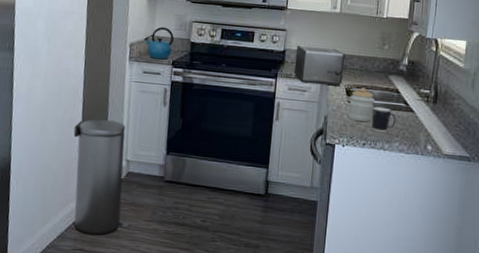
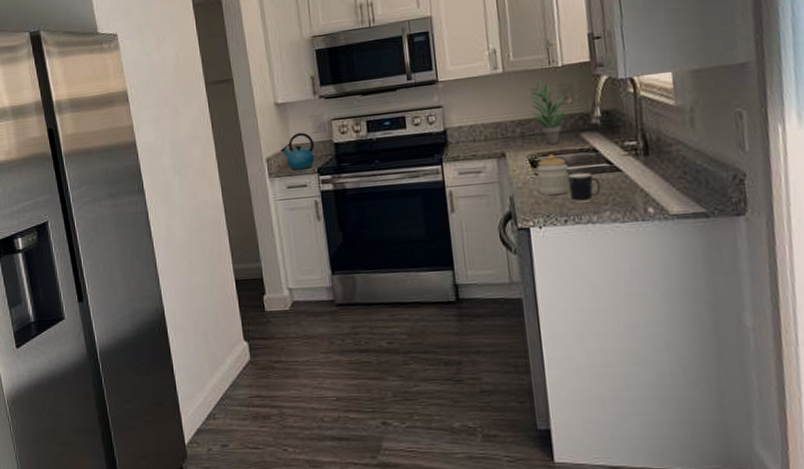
pedal bin: present [73,119,130,236] -> none [224,247,307,378]
toaster: present [294,46,346,87] -> none [458,115,523,164]
potted plant: none [355,27,384,80] -> present [529,82,569,144]

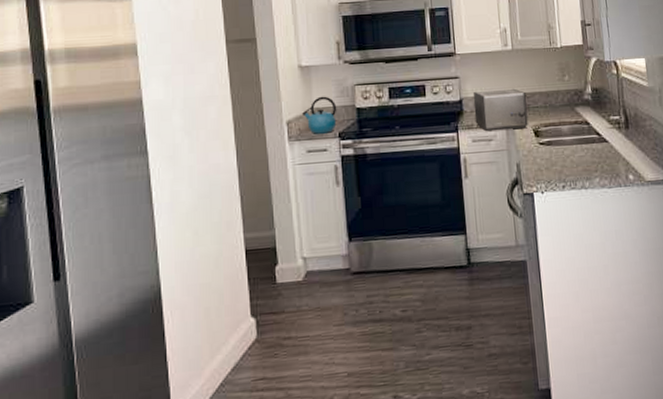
toaster: none [458,115,523,164] -> present [473,88,528,132]
potted plant: present [529,82,569,144] -> none [534,60,566,116]
jar: present [536,154,570,196] -> none [539,125,567,163]
mug: present [567,172,601,204] -> none [564,142,592,171]

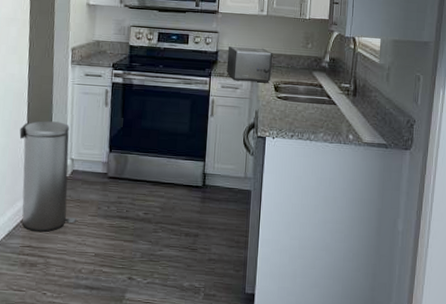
pedal bin: none [234,214,319,358] -> present [19,121,76,232]
kettle: present [302,96,337,134] -> none [85,31,114,63]

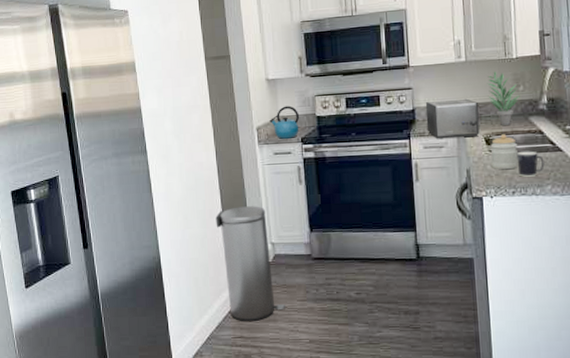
kettle: none [85,31,114,63] -> present [270,105,300,139]
jar: none [277,84,300,116] -> present [490,134,519,170]
potted plant: none [281,27,308,76] -> present [487,71,520,125]
mug: none [298,100,320,125] -> present [516,151,545,178]

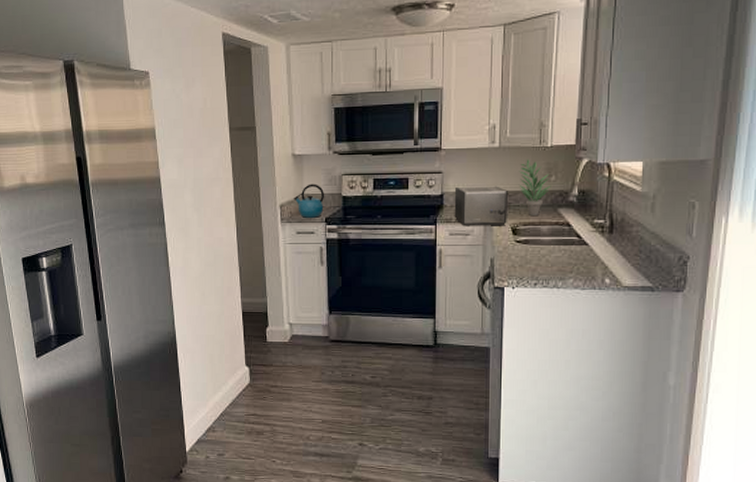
pedal bin: present [215,206,285,321] -> none [233,285,300,400]
jar: present [490,134,519,170] -> none [516,225,543,261]
mug: present [516,151,545,178] -> none [541,243,569,270]

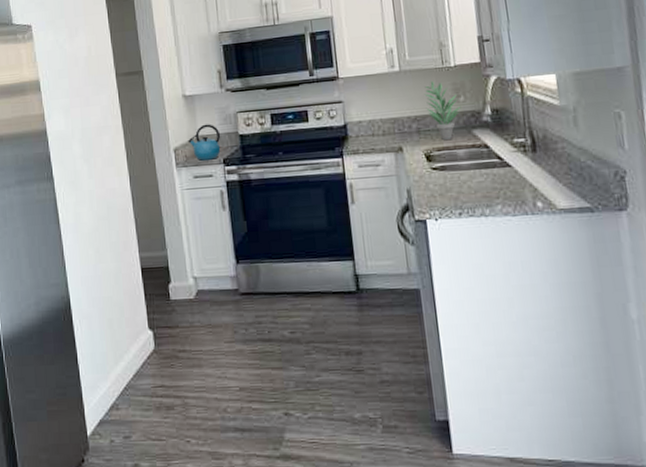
toaster: present [454,186,509,227] -> none [358,111,419,157]

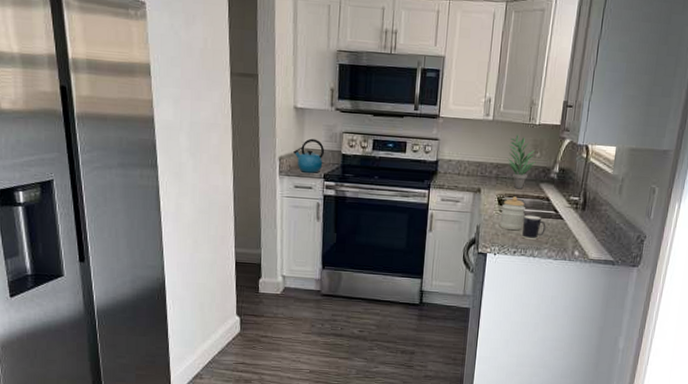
jar: none [431,149,464,189] -> present [499,196,525,231]
mug: none [461,167,493,197] -> present [521,215,546,241]

